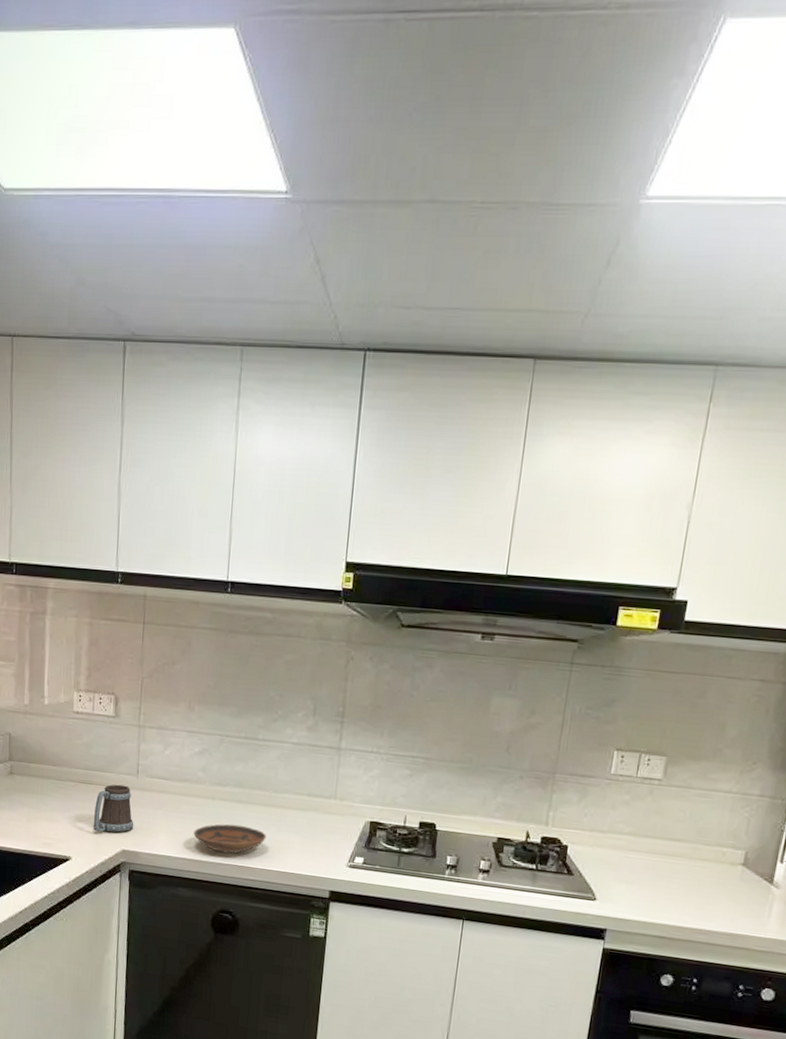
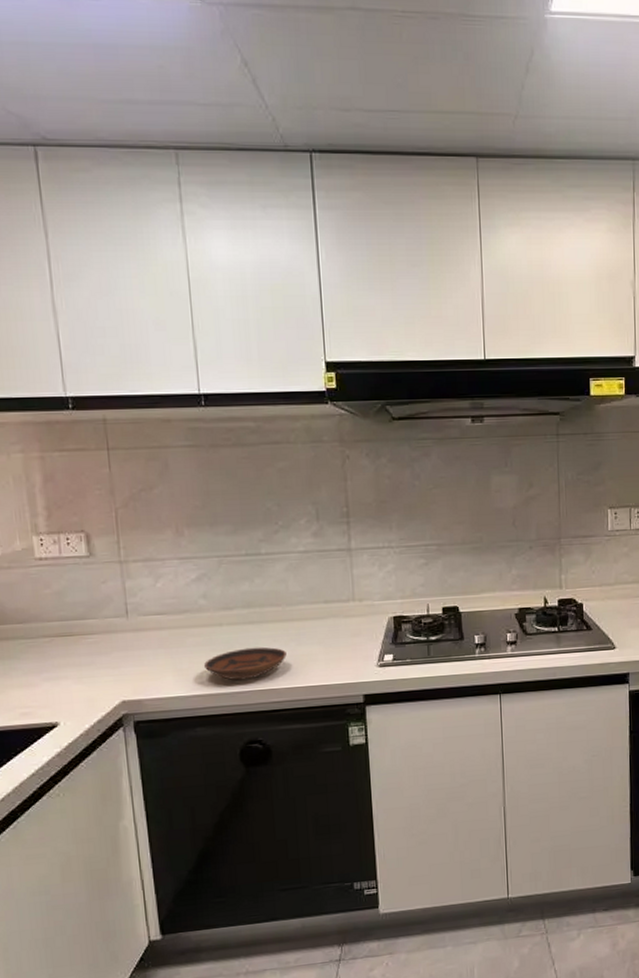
mug: present [93,784,134,834] -> none [79,629,132,688]

